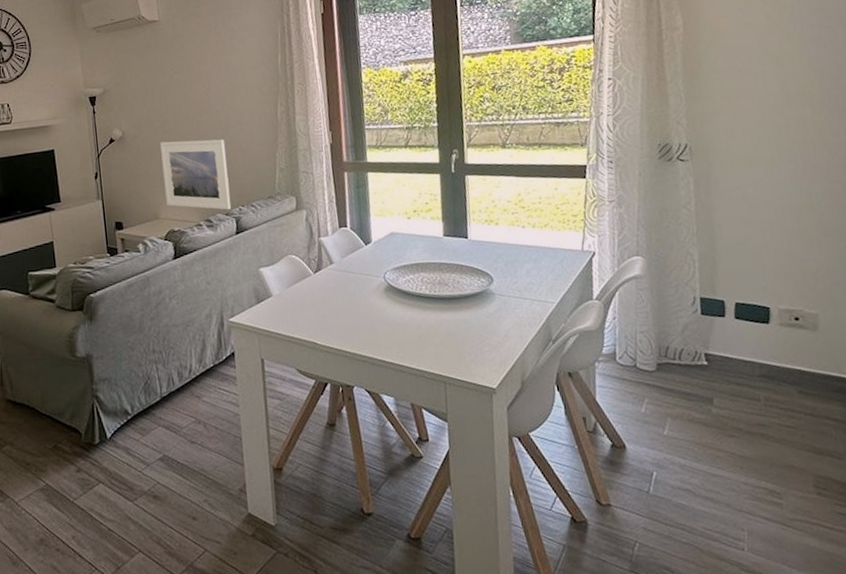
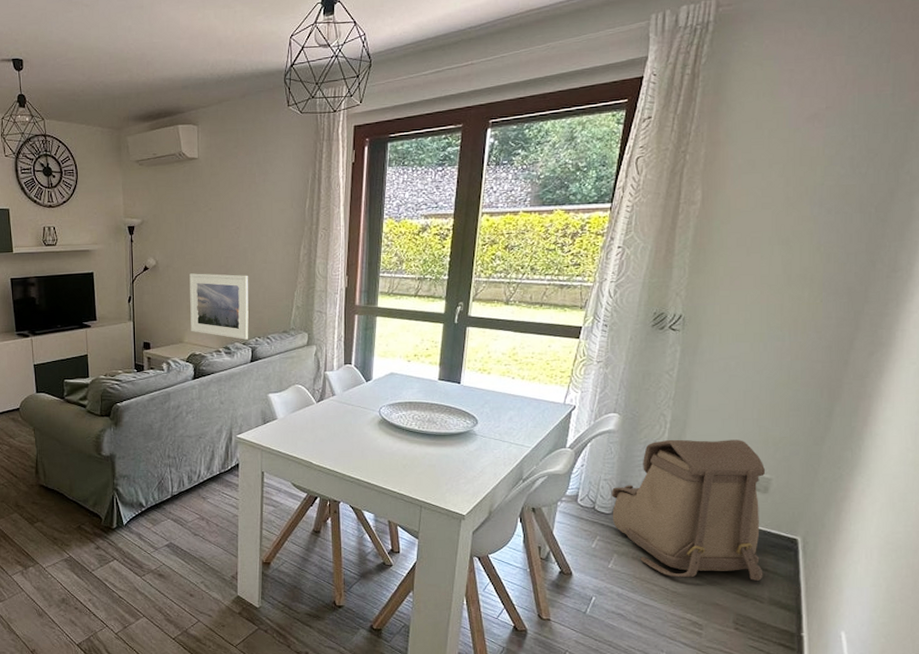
backpack: none [651,273,835,439] -> present [611,439,766,581]

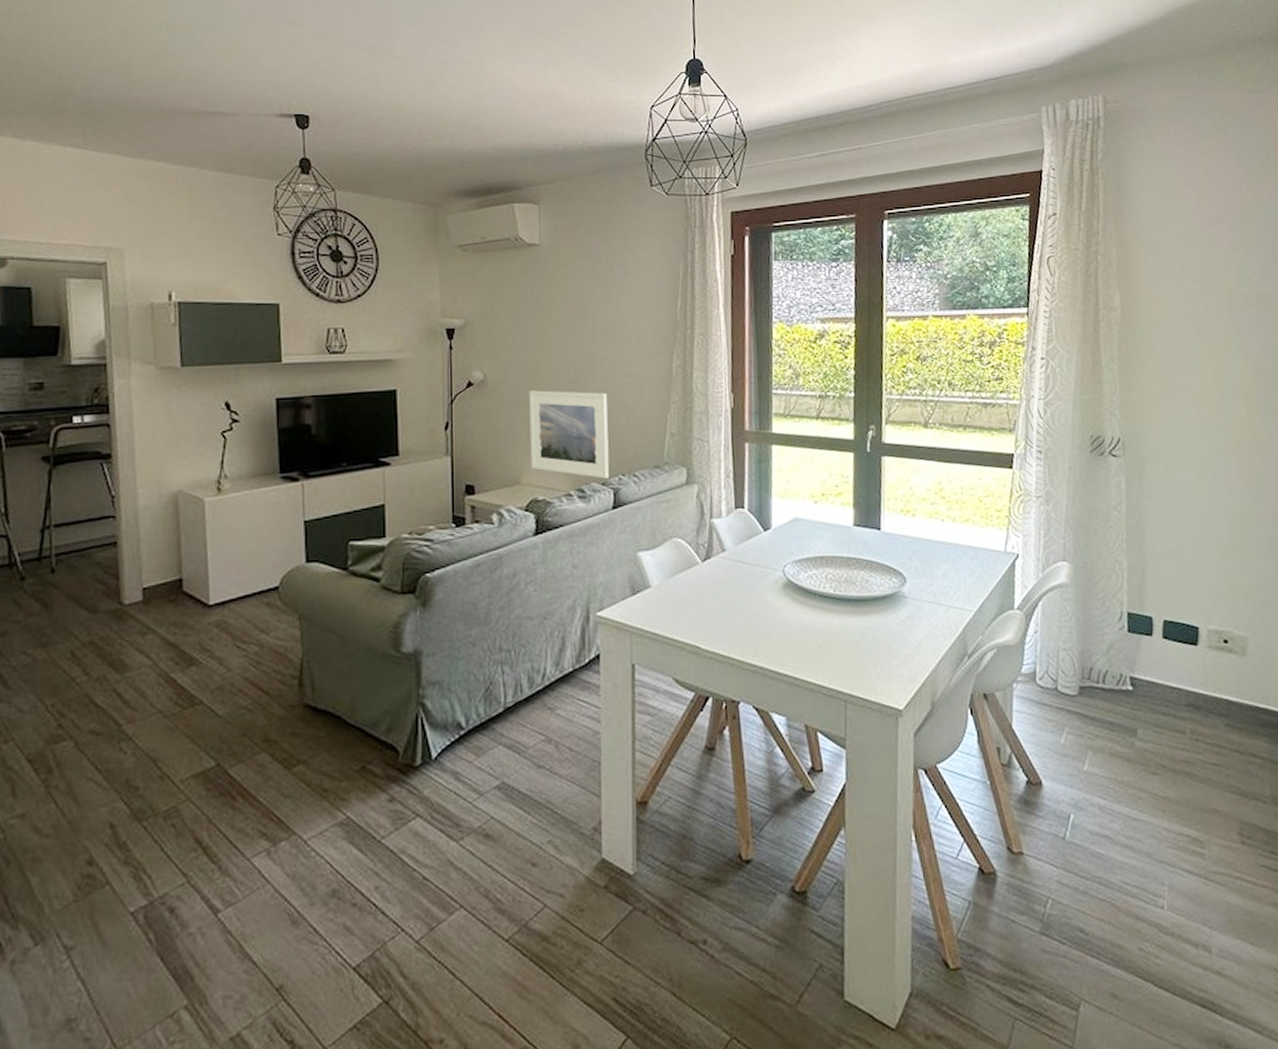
backpack: present [611,439,766,581] -> none [1073,589,1261,778]

